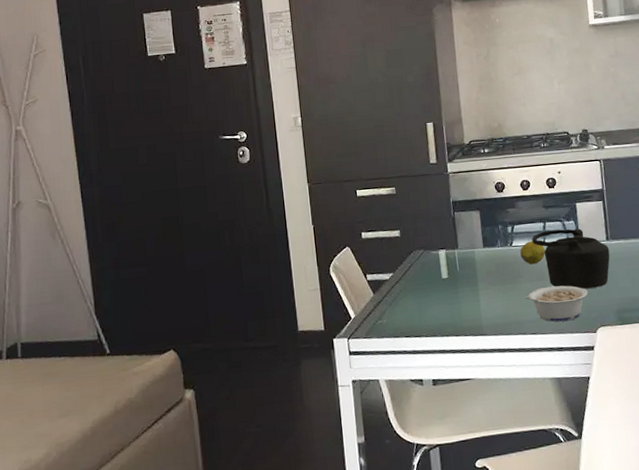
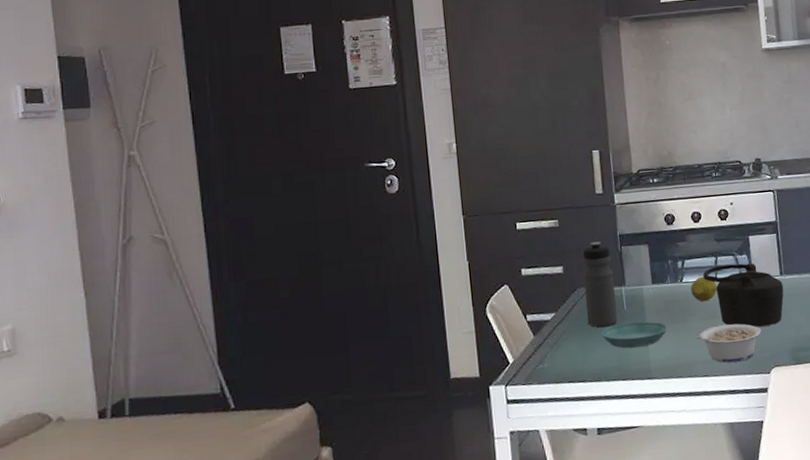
water bottle: none [418,208,451,287] -> present [582,241,618,327]
saucer: none [435,282,499,307] -> present [601,321,668,349]

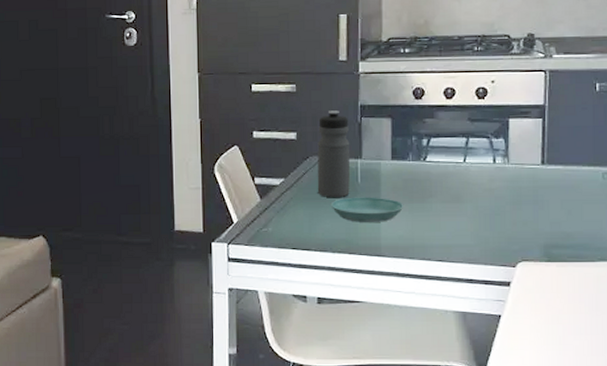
fruit: present [690,276,718,302] -> none [434,157,466,184]
legume: present [697,323,762,364] -> none [435,210,511,251]
teapot: present [703,263,784,328] -> none [450,147,544,217]

